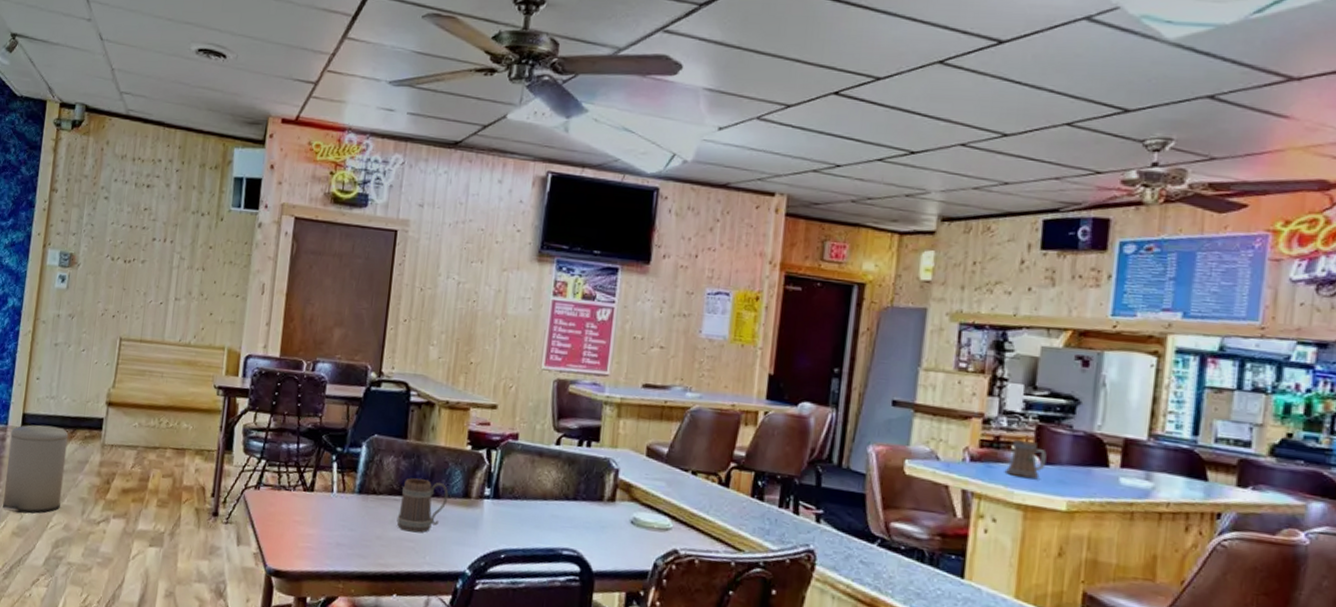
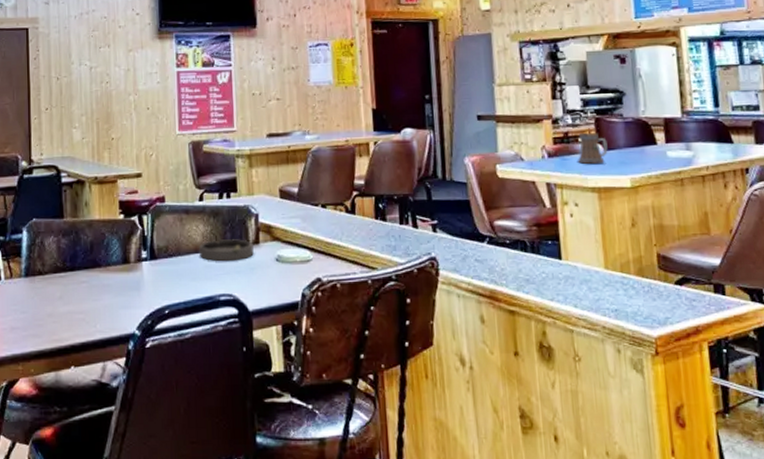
beer mug: present [396,478,449,533] -> none [64,253,109,305]
ashtray: none [547,489,609,516] -> present [199,239,255,262]

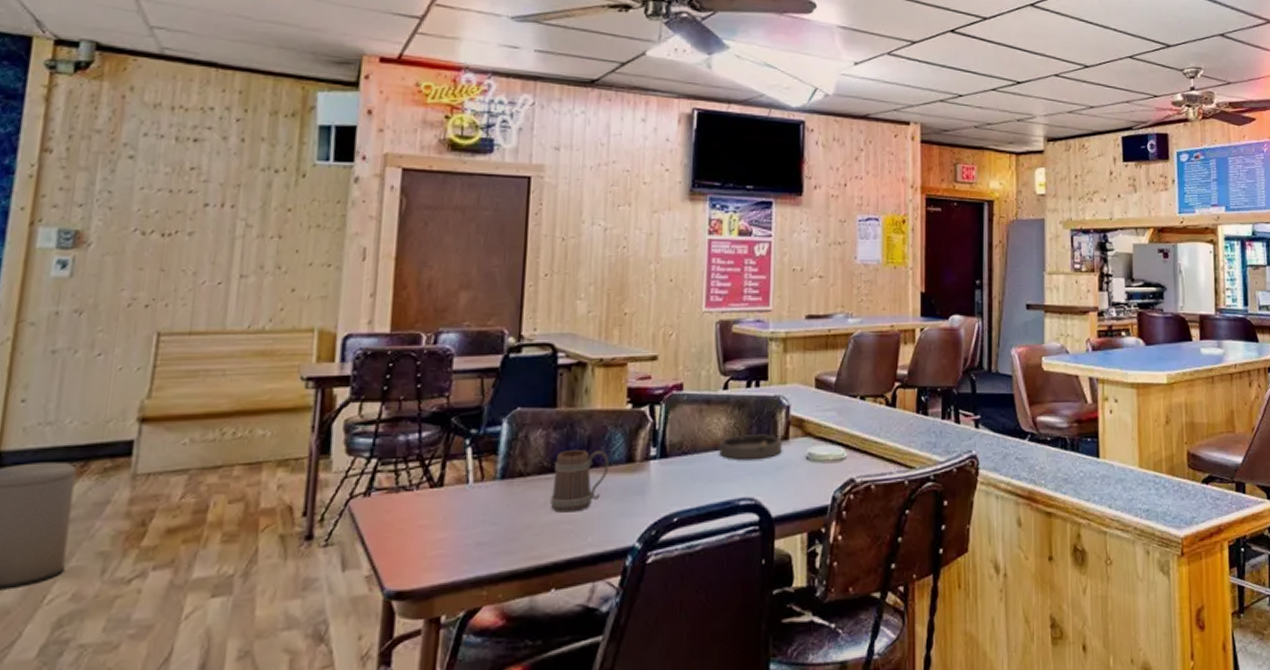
beer mug: none [64,253,109,305] -> present [550,450,610,513]
beer mug: present [578,133,608,165] -> none [1120,327,1148,360]

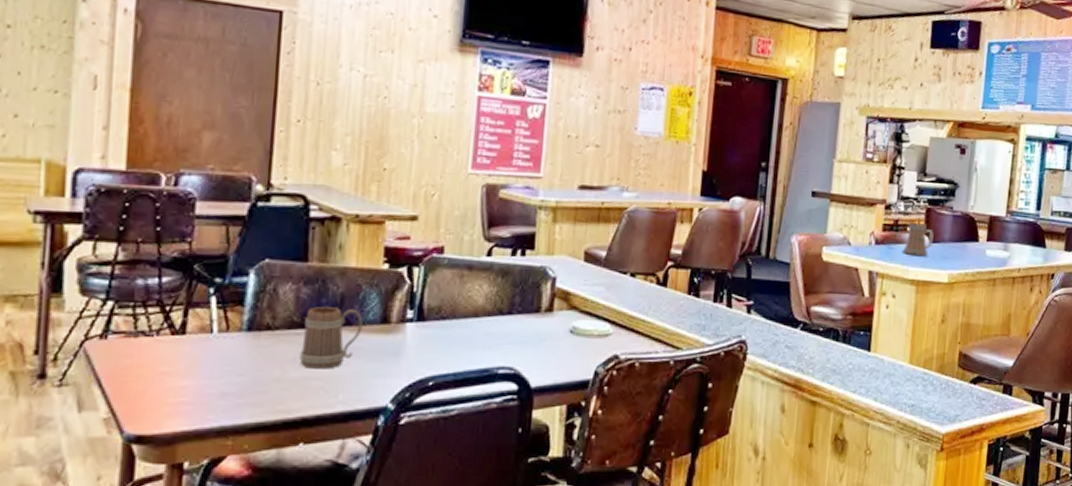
ashtray: present [719,434,783,461] -> none [479,303,547,329]
beer mug: none [1120,327,1148,360] -> present [903,223,934,257]

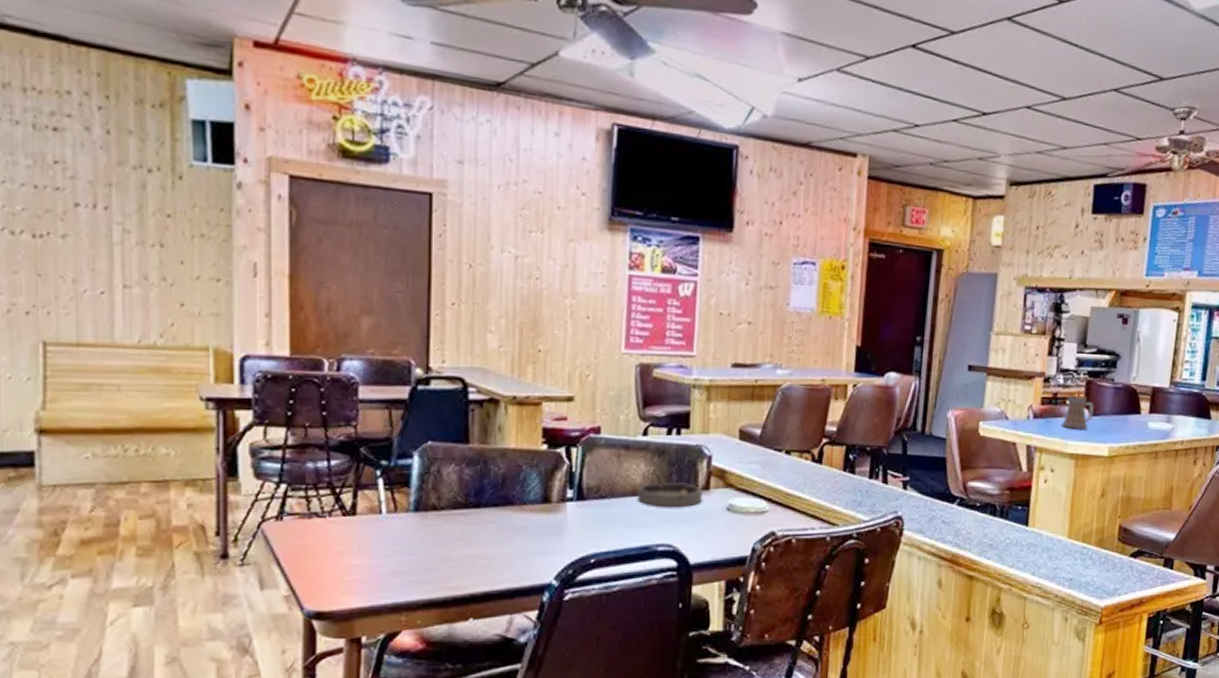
beer mug: present [299,307,363,369] -> none [465,487,525,548]
ashtray: none [479,303,547,329] -> present [638,482,704,508]

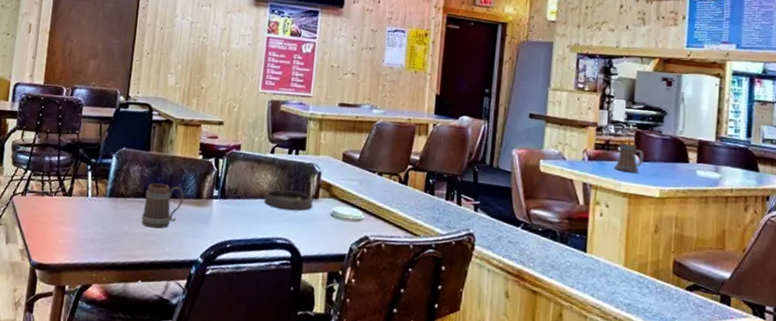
beer mug: none [465,487,525,548] -> present [141,183,184,228]

